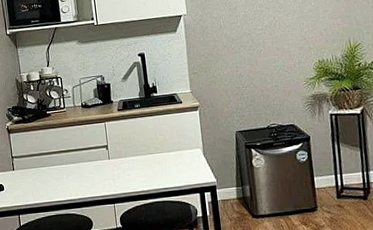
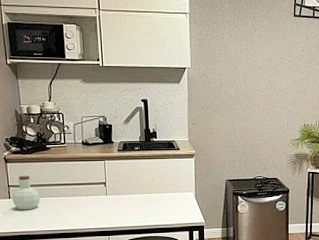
jar: none [16,144,43,182] -> present [12,175,40,210]

